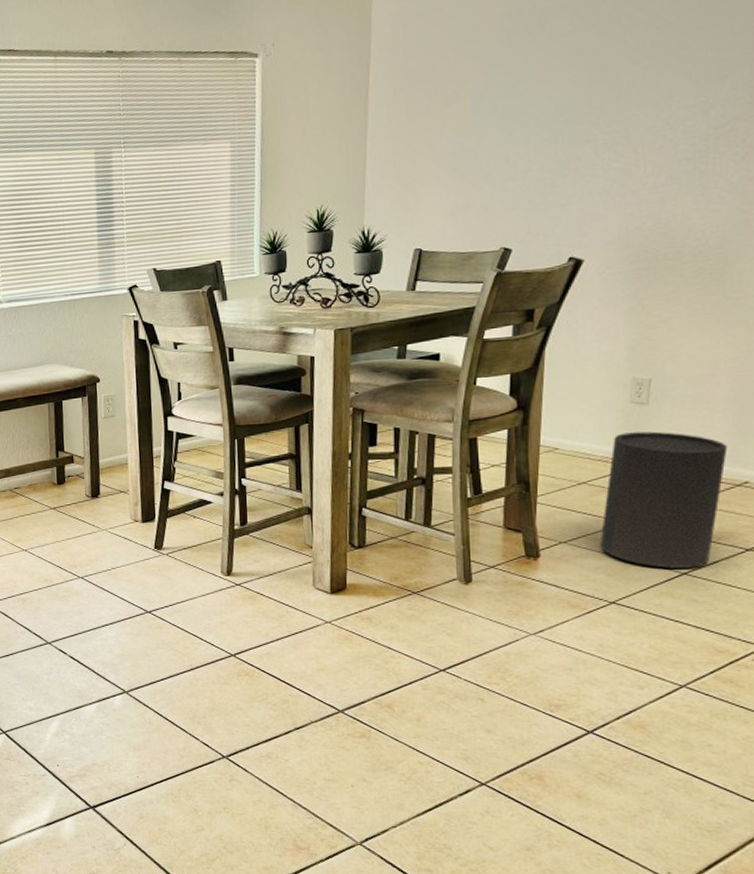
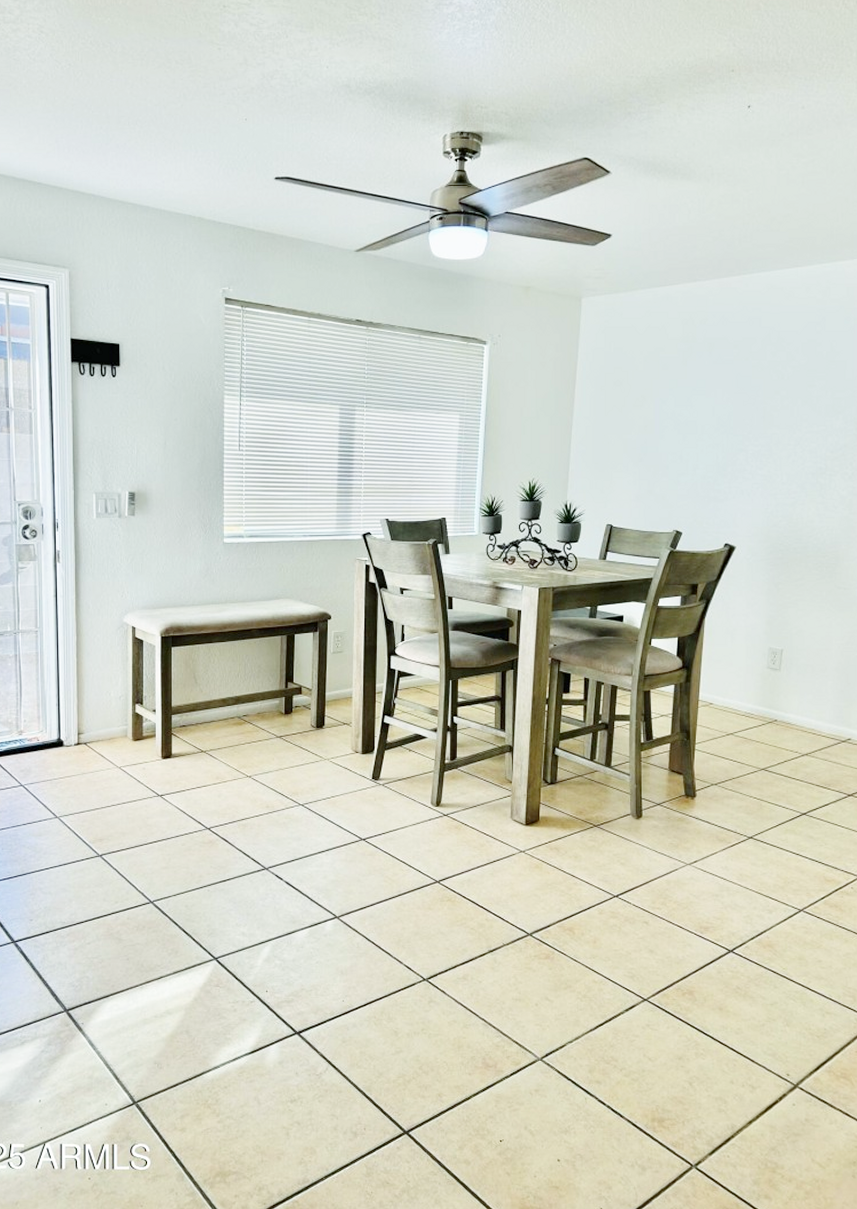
trash can: present [600,431,728,568] -> none [742,693,837,809]

